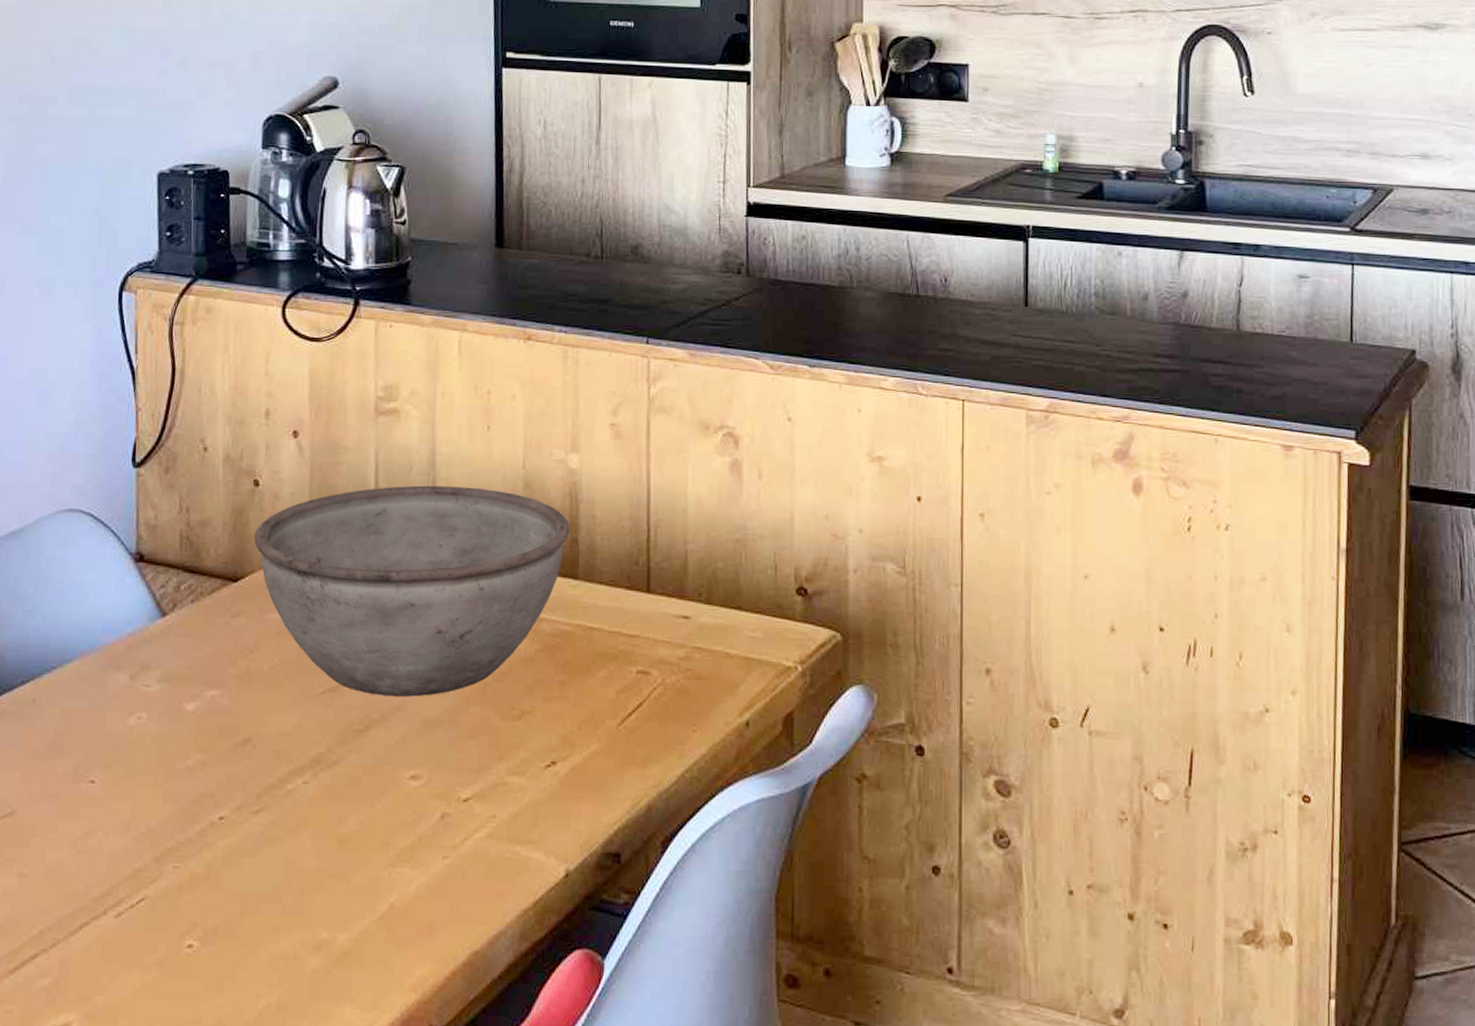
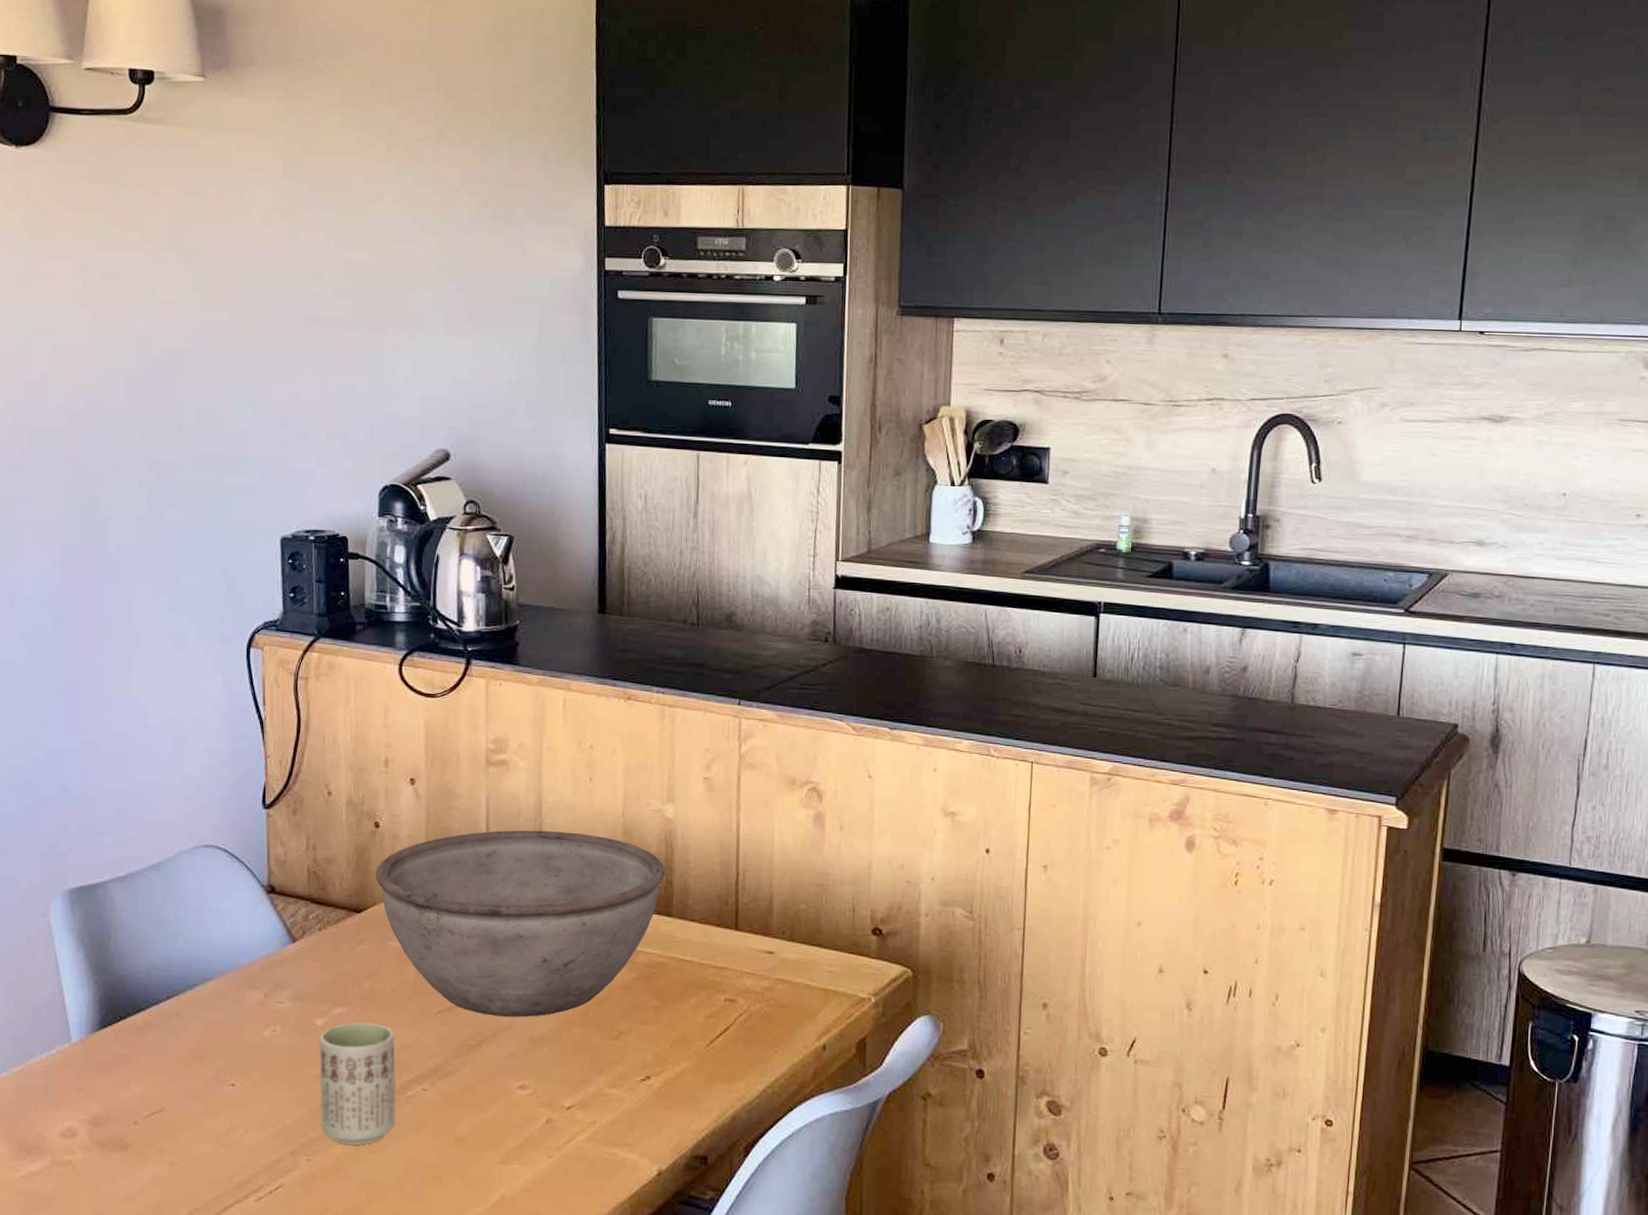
cup: none [189,706,274,848] -> present [319,1022,396,1145]

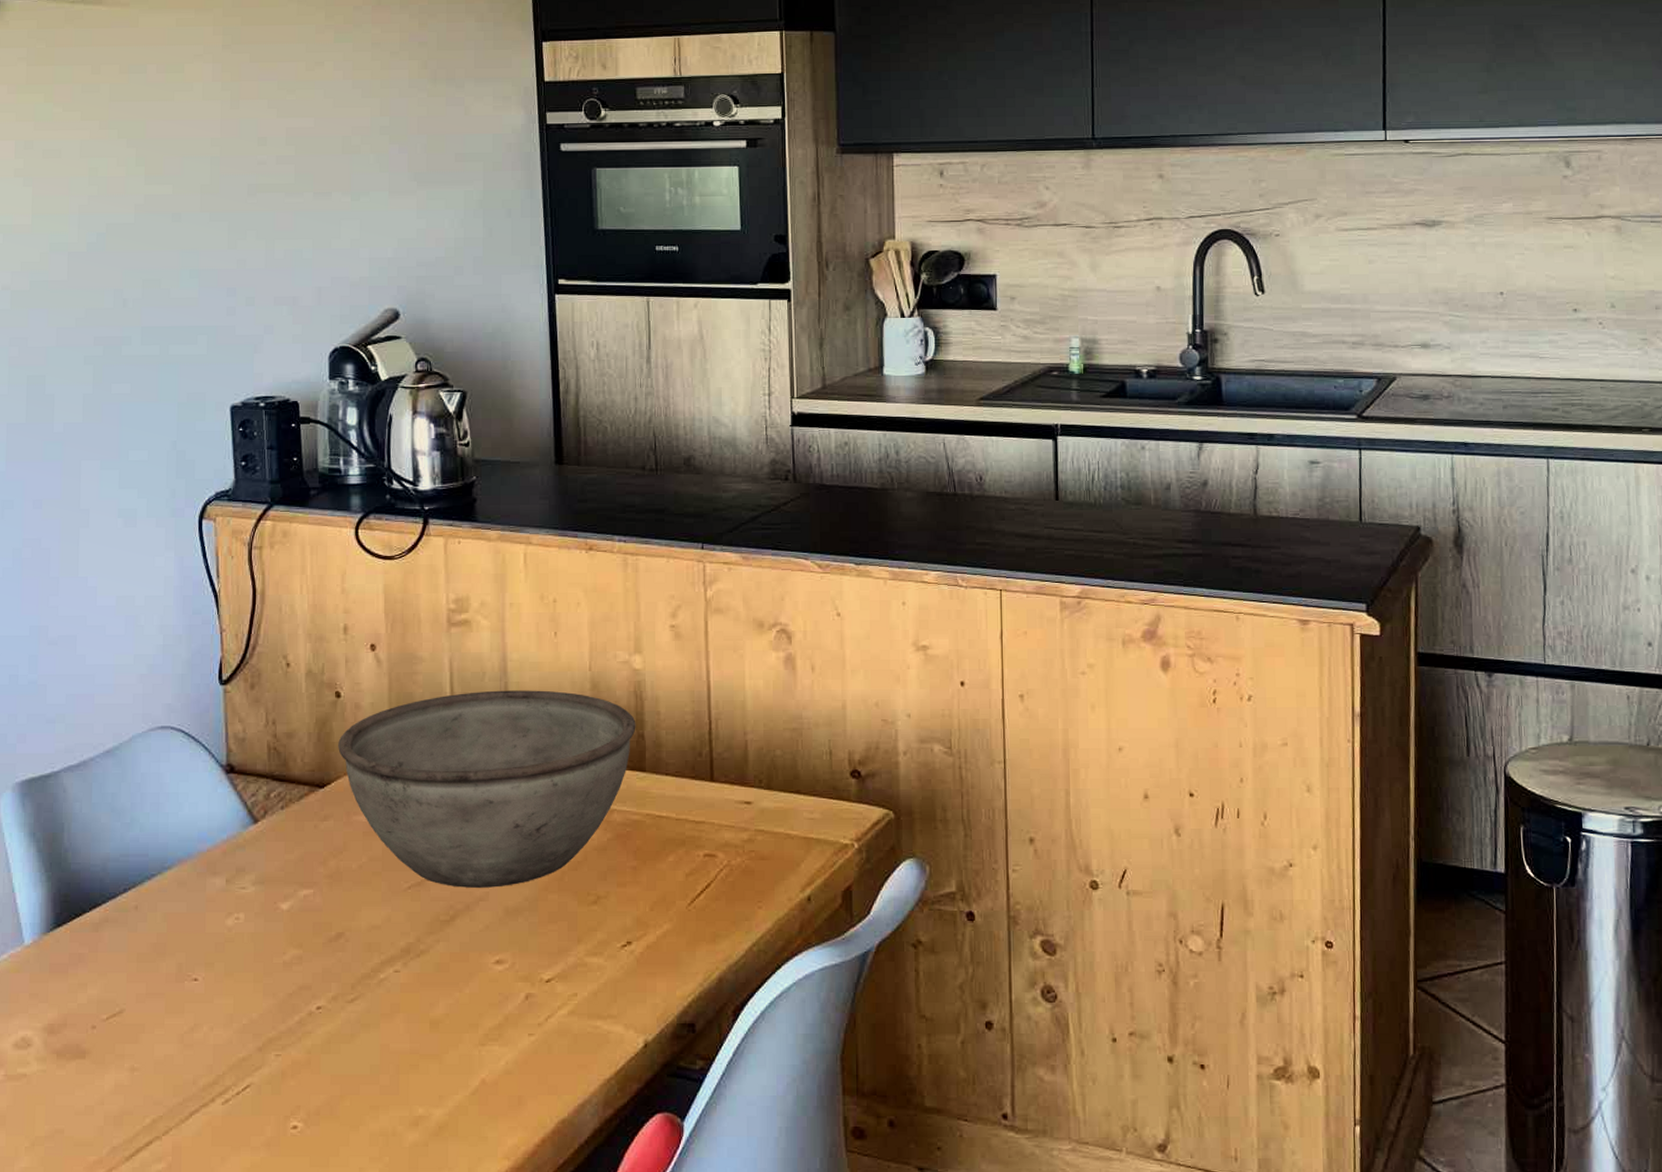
cup: present [319,1022,396,1145] -> none [284,903,368,1035]

